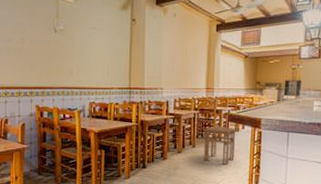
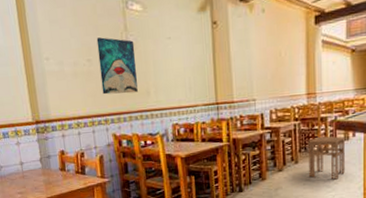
wall art: none [31,21,64,71] -> present [96,37,138,95]

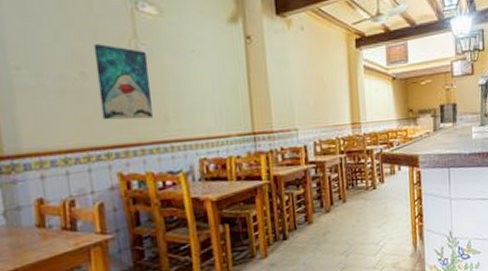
stool: present [308,136,345,180] -> none [355,170,393,219]

